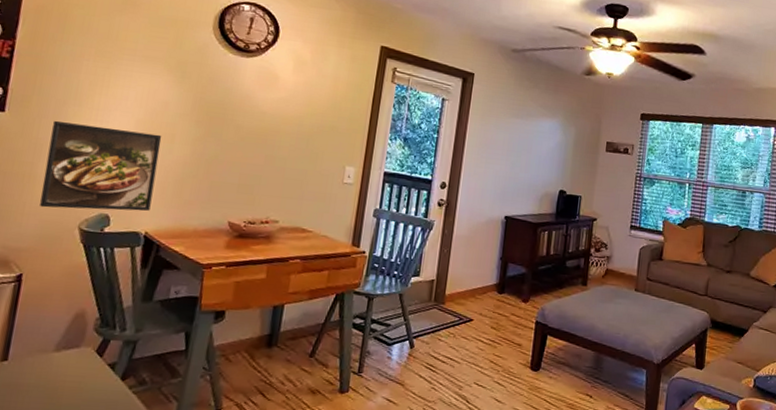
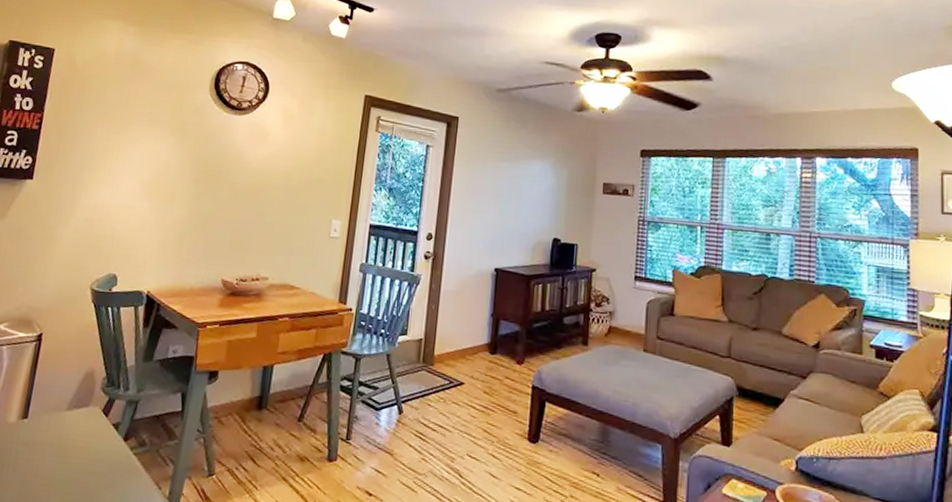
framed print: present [39,120,162,211] -> none [58,185,164,271]

